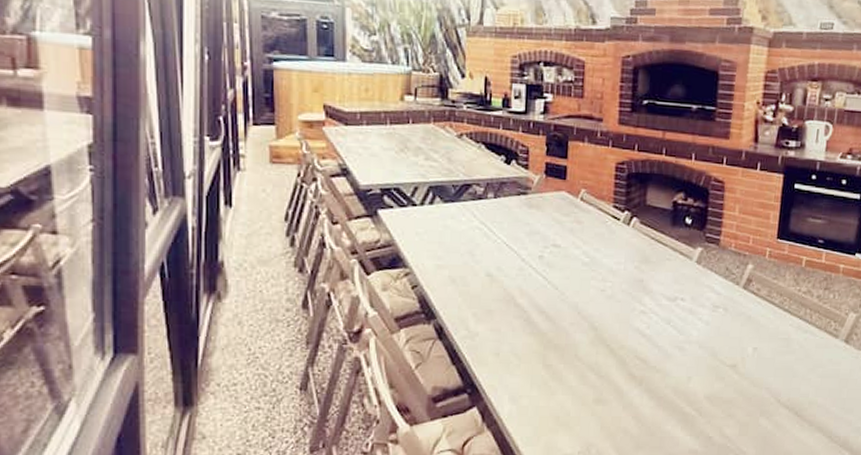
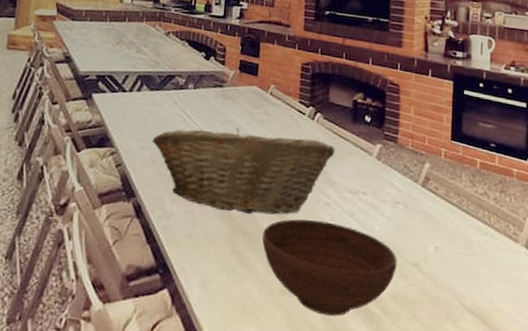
fruit basket: none [450,239,652,328] -> present [152,128,335,215]
bowl: none [575,330,714,420] -> present [262,219,397,316]

